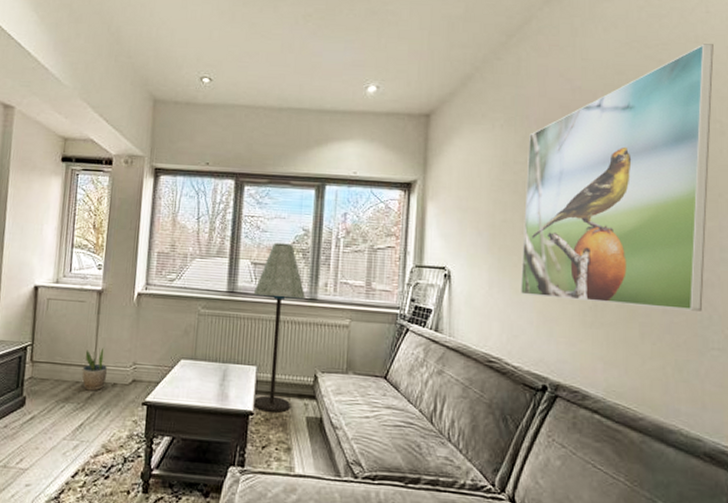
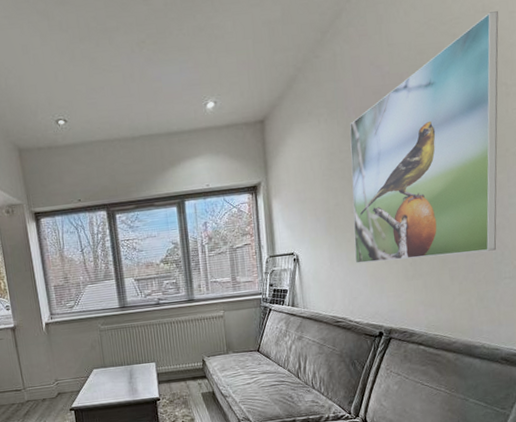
potted plant: present [82,348,107,391] -> none [13,373,37,409]
floor lamp: present [253,243,305,413] -> none [141,257,188,396]

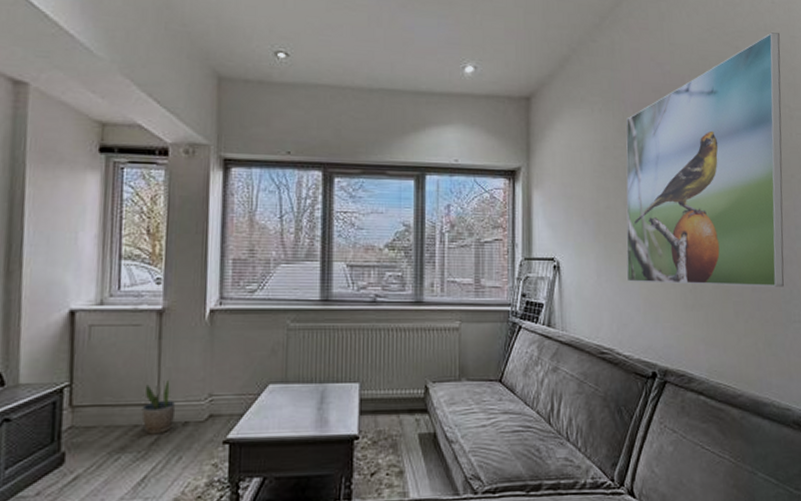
potted plant: none [13,373,37,409] -> present [141,380,175,435]

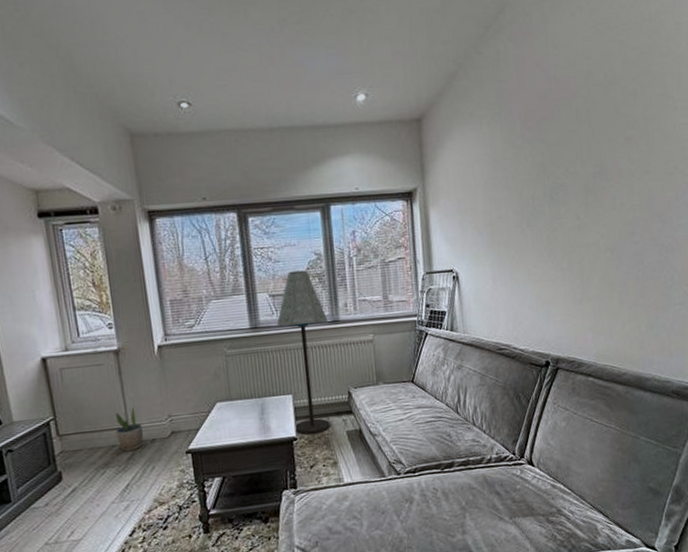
floor lamp: none [351,241,410,433] -> present [276,270,330,435]
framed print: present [626,32,784,287] -> none [514,21,666,284]

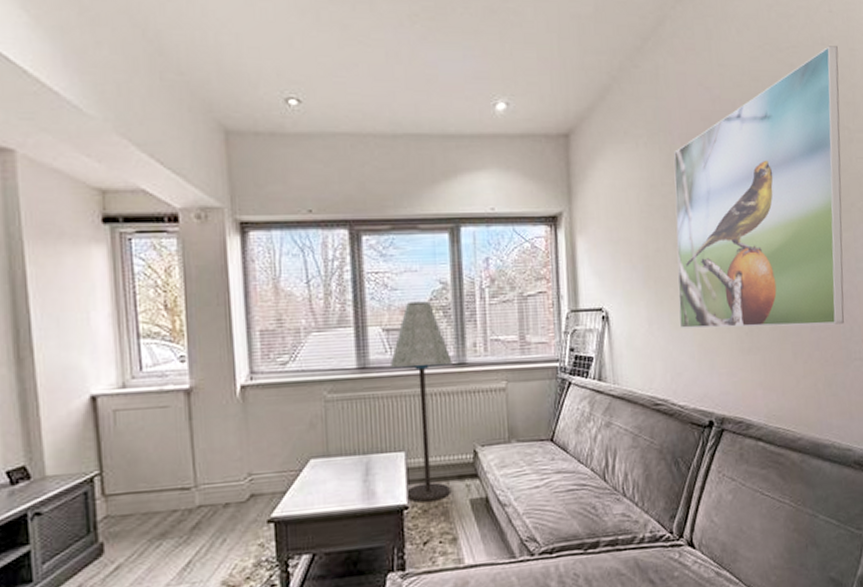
potted plant: present [115,407,144,452] -> none [179,462,214,519]
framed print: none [514,21,666,284] -> present [674,46,844,328]

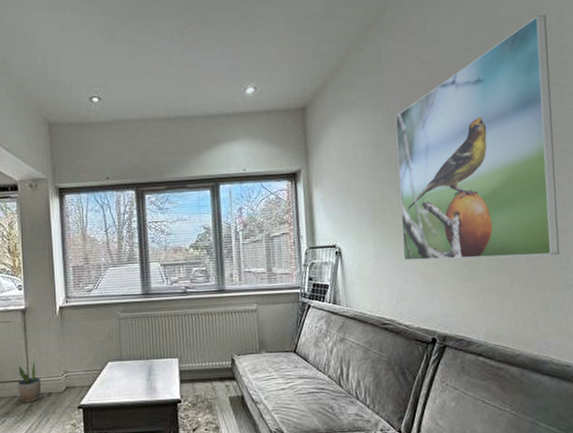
potted plant: none [179,462,214,519] -> present [17,362,41,403]
floor lamp: present [389,301,452,503] -> none [166,242,214,398]

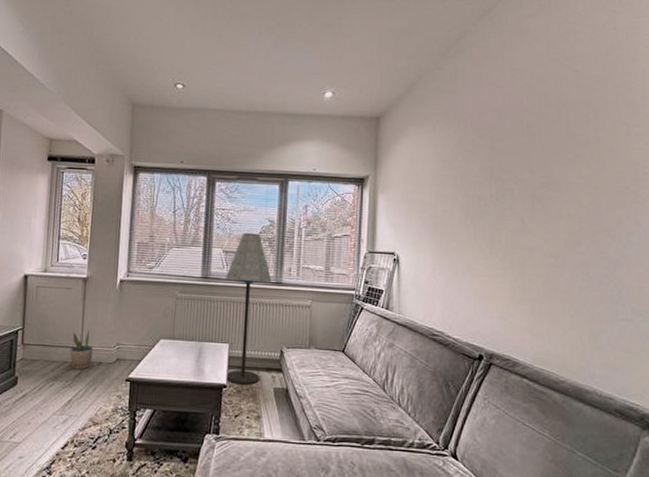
floor lamp: none [166,242,214,398] -> present [225,233,272,385]
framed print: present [395,15,560,261] -> none [459,56,621,288]

